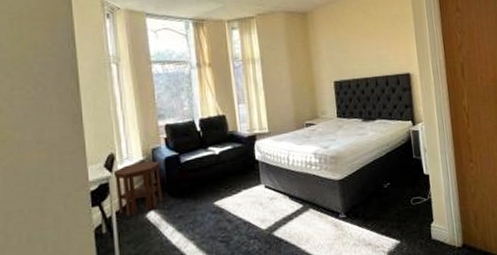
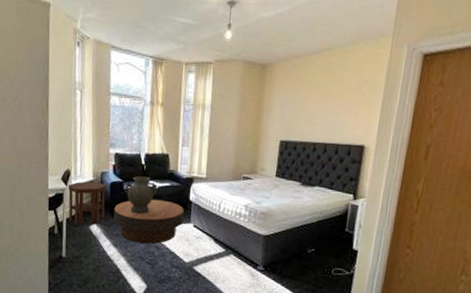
coffee table: none [172,165,253,222] -> present [113,199,184,244]
decorative urn: none [182,143,219,188] -> present [125,176,158,214]

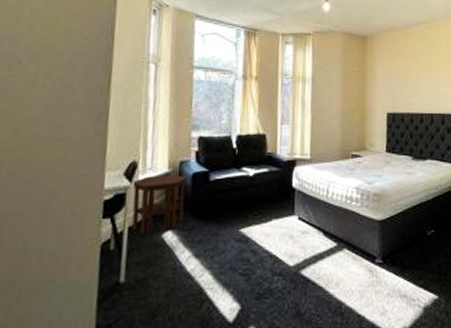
coffee table: present [113,199,184,244] -> none [195,190,286,249]
decorative urn: present [125,176,158,214] -> none [211,162,253,211]

